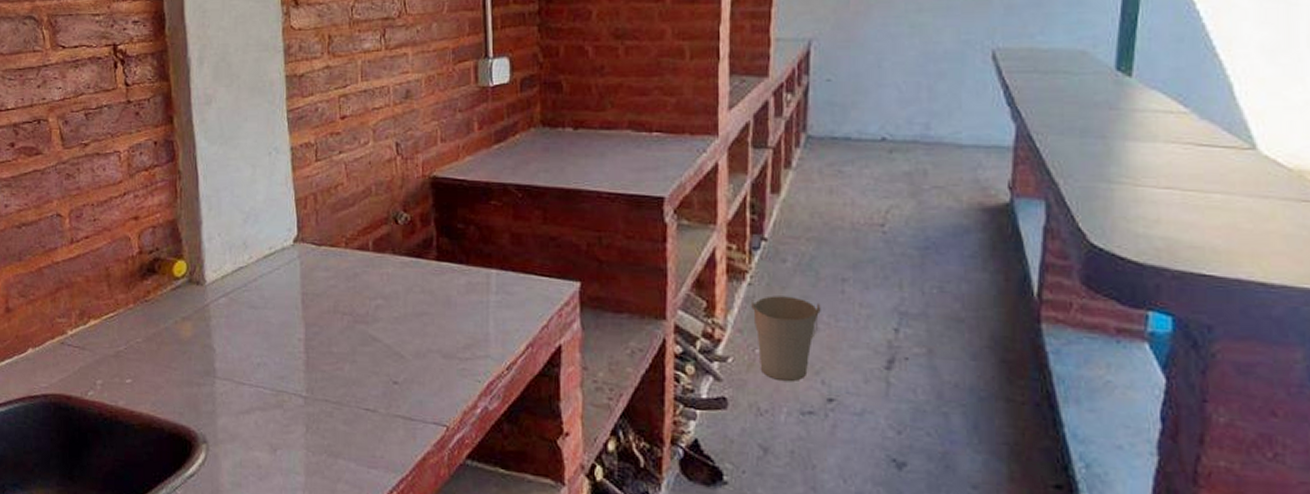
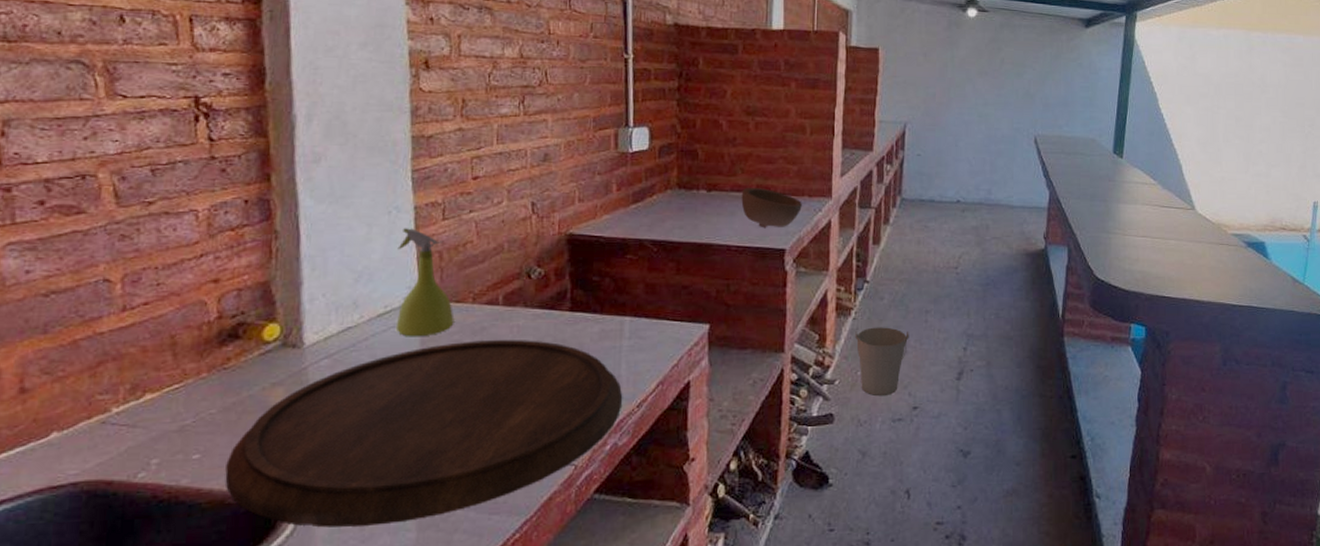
cutting board: none [151,287,492,465] -> present [225,340,623,528]
spray bottle: none [278,169,330,280] -> present [395,228,455,337]
wooden bowl: none [612,123,682,172] -> present [741,187,802,228]

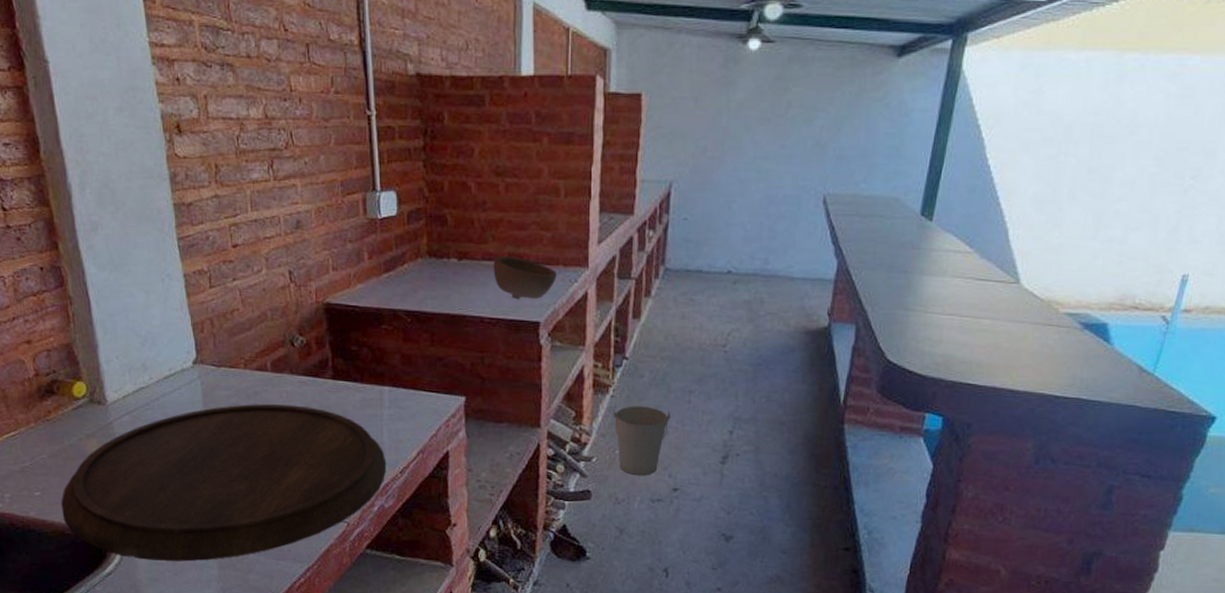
spray bottle: present [395,228,455,337] -> none [173,295,230,399]

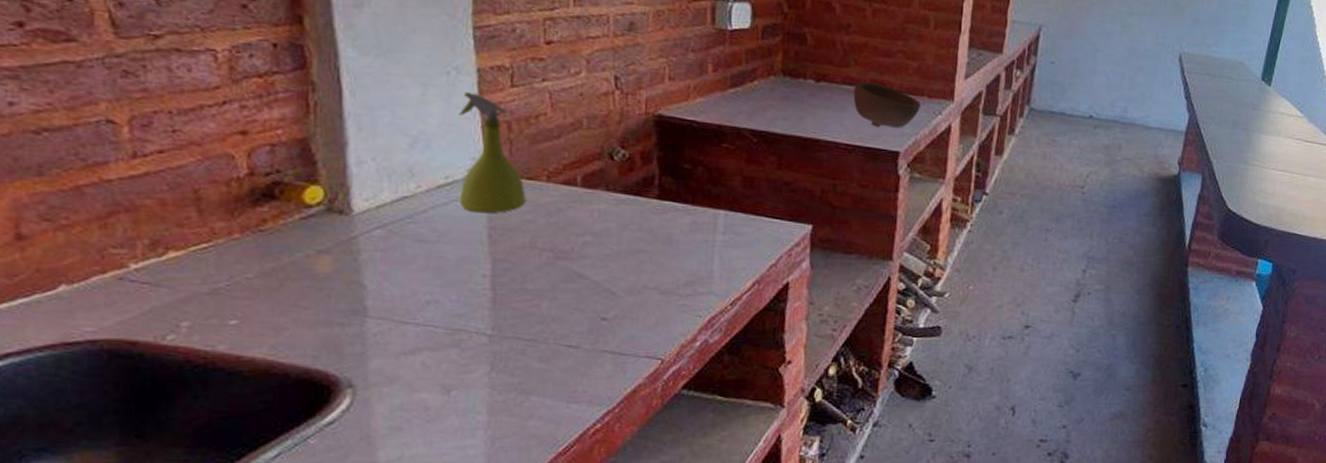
cutting board: present [61,404,387,561] -> none [268,222,715,406]
spray bottle: none [173,295,230,399] -> present [458,92,526,214]
bucket: present [613,406,671,476] -> none [969,241,1027,313]

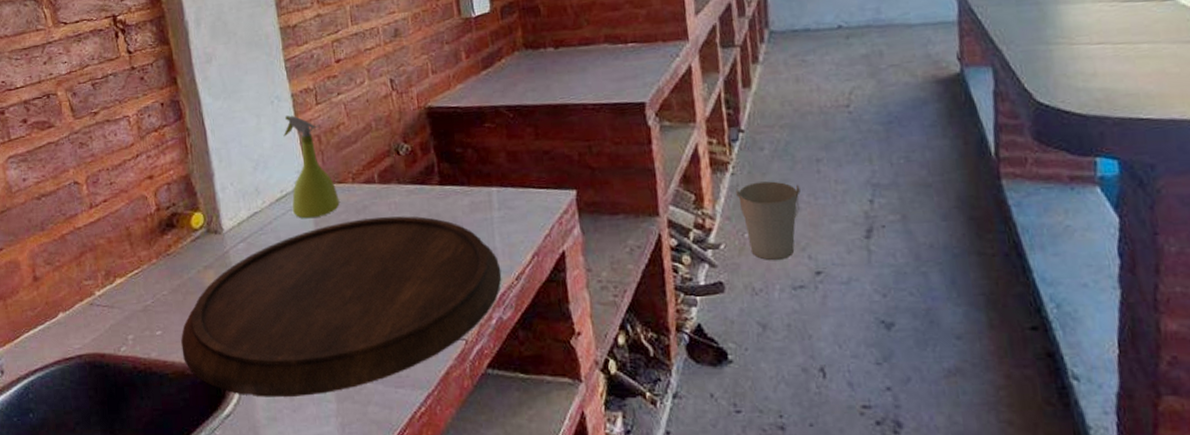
cutting board: none [268,222,715,406] -> present [181,216,502,397]
wooden bowl: present [853,80,921,128] -> none [590,38,657,82]
bucket: none [969,241,1027,313] -> present [736,181,801,261]

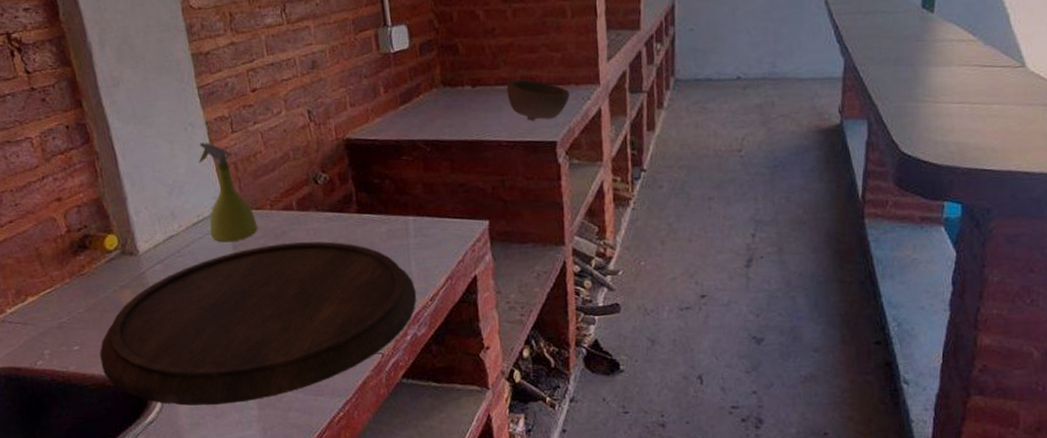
wooden bowl: none [590,38,657,82] -> present [506,79,570,122]
bucket: present [736,181,801,261] -> none [635,216,693,286]

